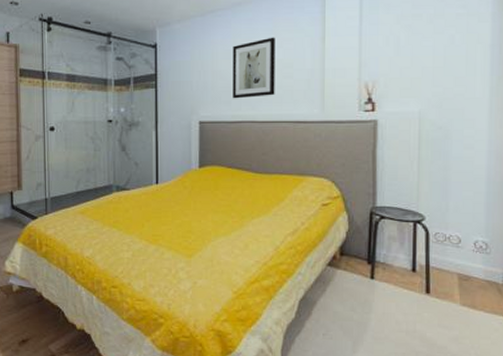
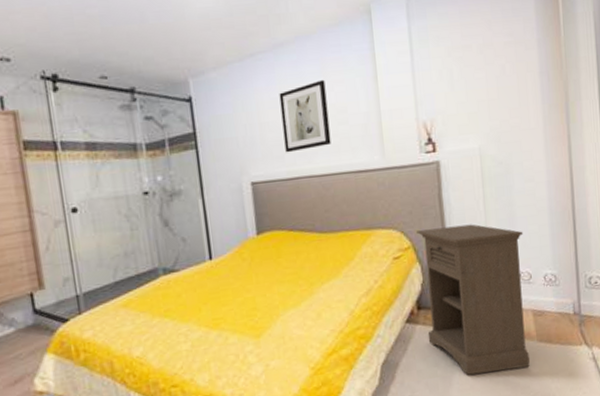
nightstand: none [347,182,457,328] -> present [417,224,530,375]

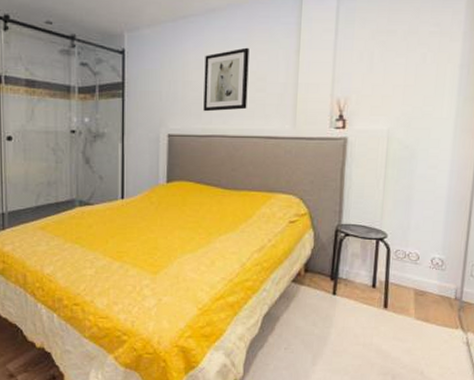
nightstand: present [417,224,530,375] -> none [310,200,418,340]

